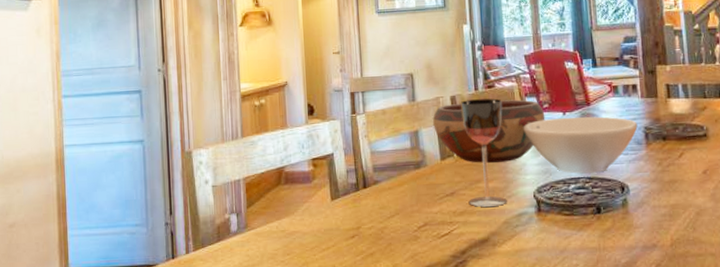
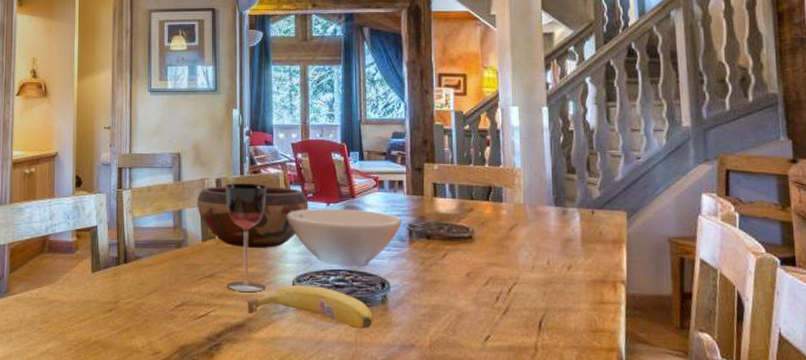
fruit: none [488,195,615,234] -> present [246,284,373,329]

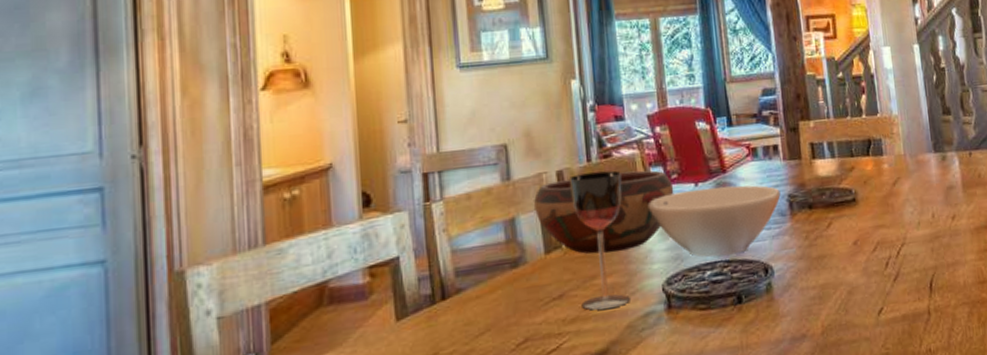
fruit: present [246,284,373,329] -> none [607,285,759,336]

